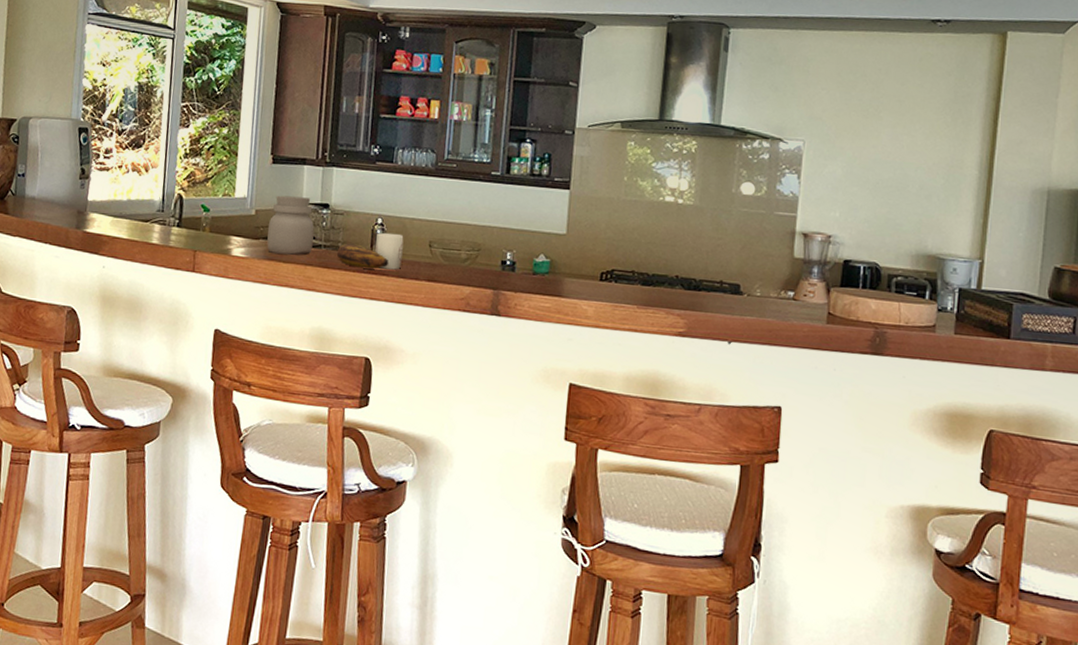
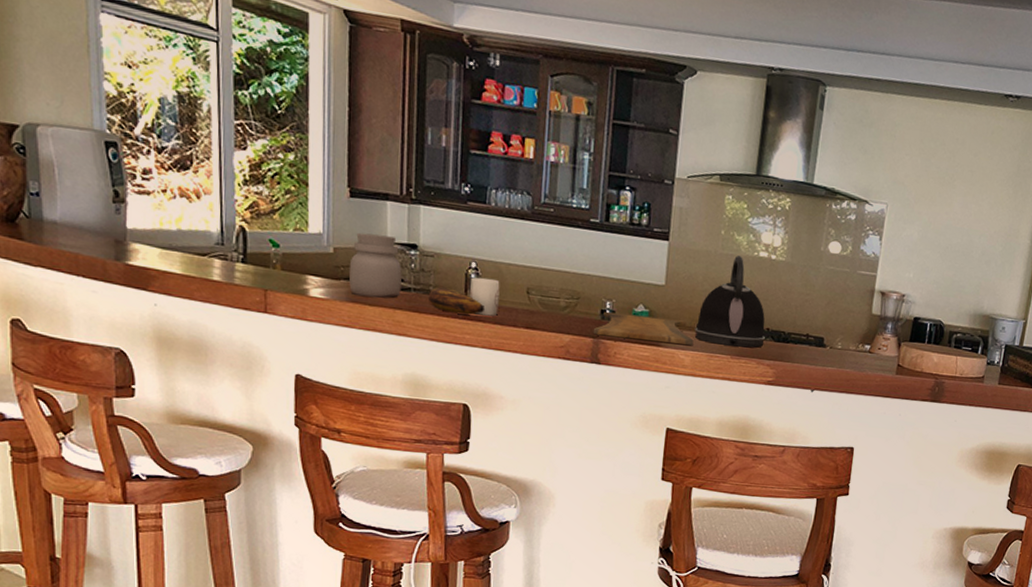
cutting board: none [493,262,597,296] -> present [593,311,694,346]
kettle: none [598,201,674,297] -> present [694,256,765,348]

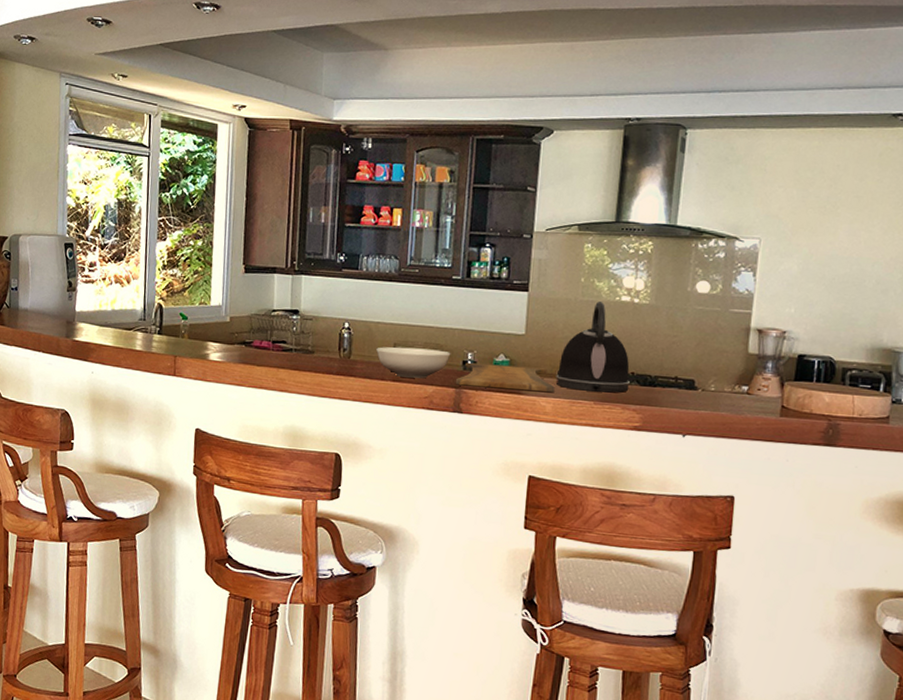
jar: present [348,232,402,299] -> none [241,302,286,360]
banana: present [428,287,485,315] -> none [306,346,356,371]
mug: present [469,277,500,317] -> none [342,336,370,371]
bowl: none [506,291,589,327] -> present [375,346,451,379]

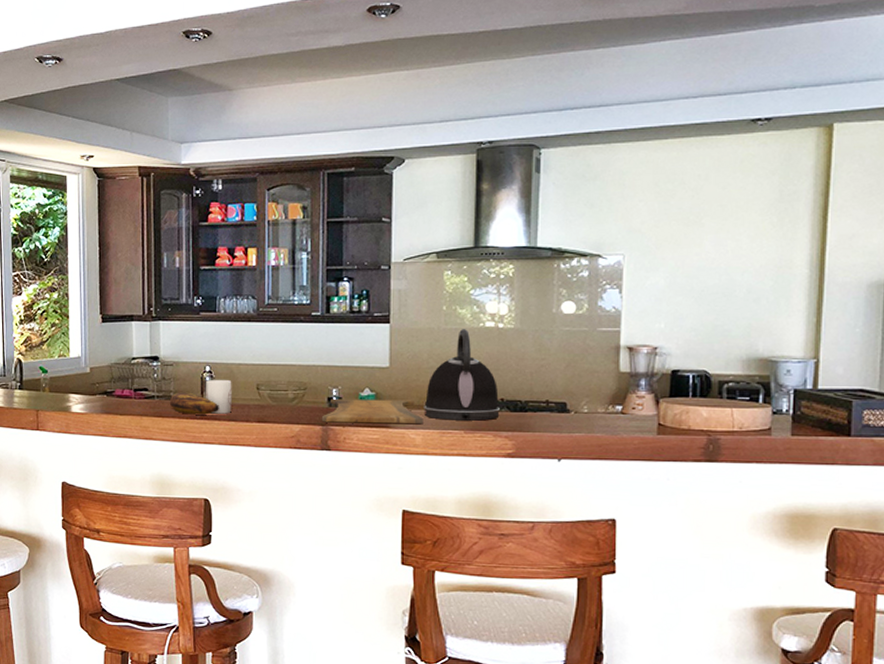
banana: none [306,346,356,371] -> present [169,392,219,415]
mug: none [342,336,370,371] -> present [205,379,233,414]
bowl: present [375,346,451,379] -> none [238,387,315,418]

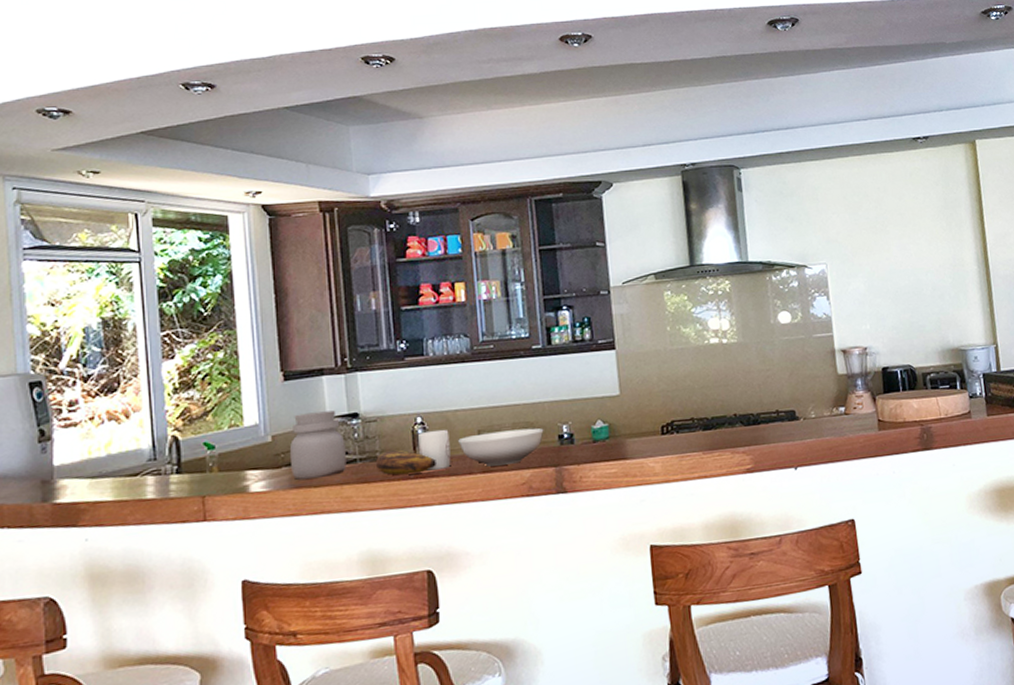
jar: none [102,352,147,408] -> present [289,410,347,480]
bowl: none [238,387,315,418] -> present [457,428,544,467]
cutting board: present [321,398,424,425] -> none [553,426,661,463]
kettle: present [424,329,500,421] -> none [659,348,735,444]

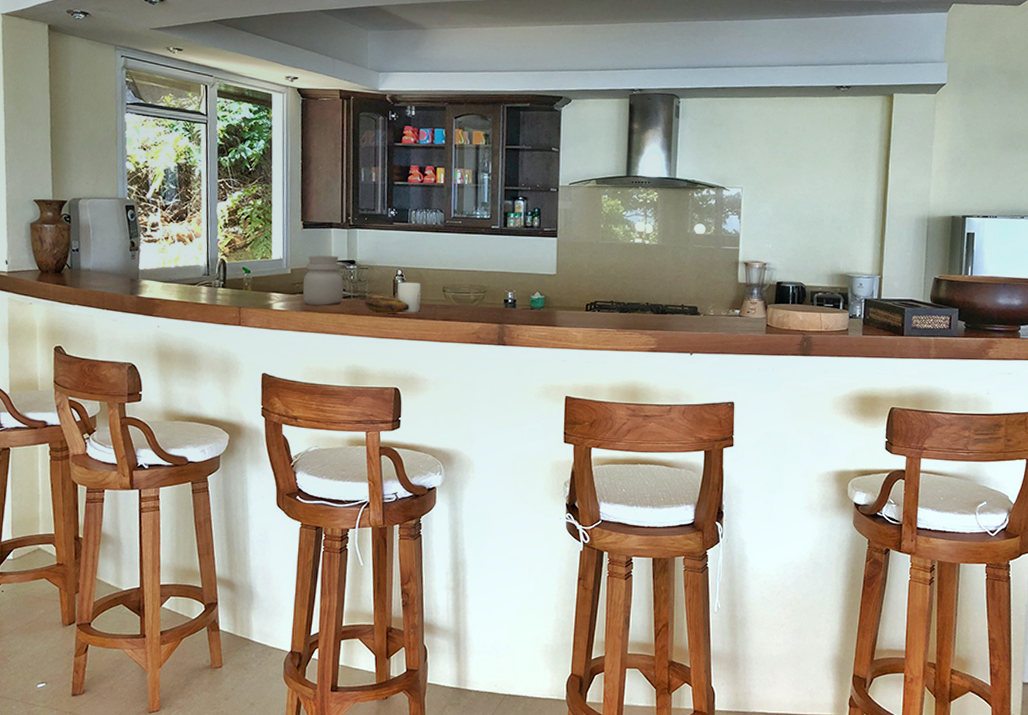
bowl: present [457,428,544,467] -> none [426,290,494,317]

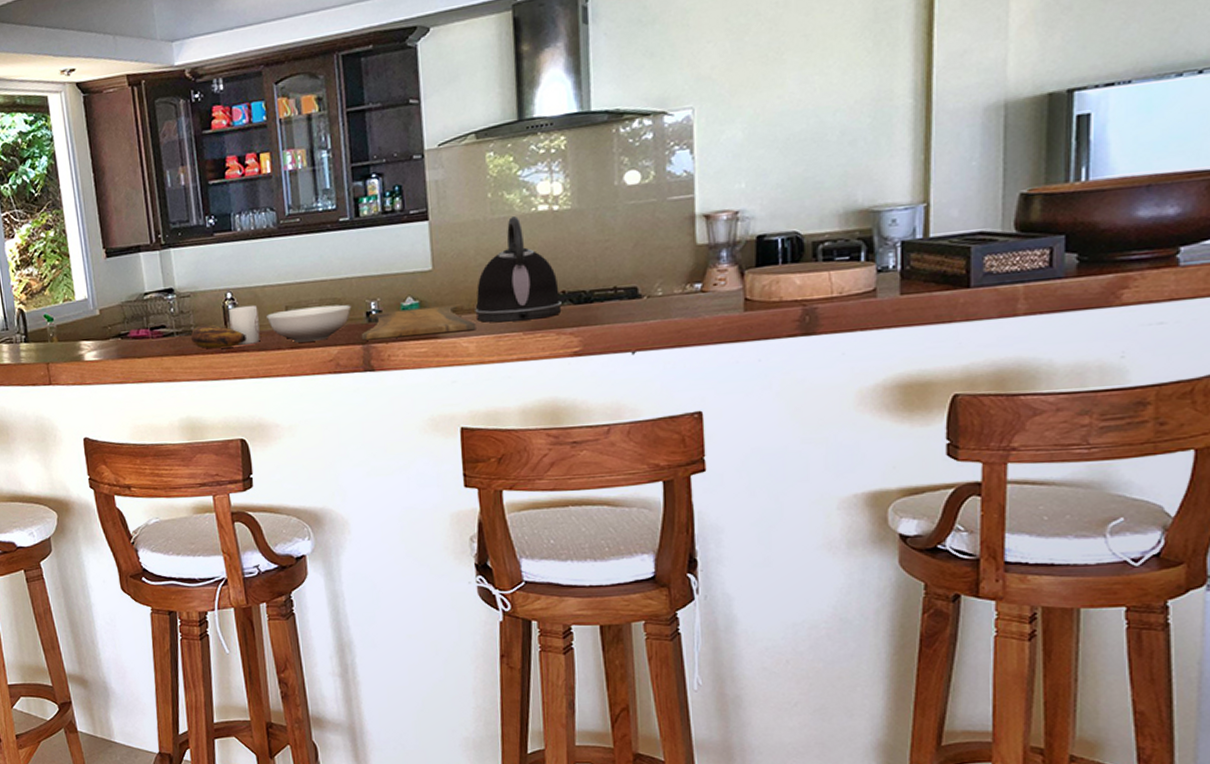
jar: present [302,255,344,307] -> none [115,286,165,351]
bowl: none [426,290,494,317] -> present [265,304,352,343]
cutting board: none [498,300,584,324] -> present [361,304,476,341]
kettle: none [584,244,645,321] -> present [475,216,562,323]

